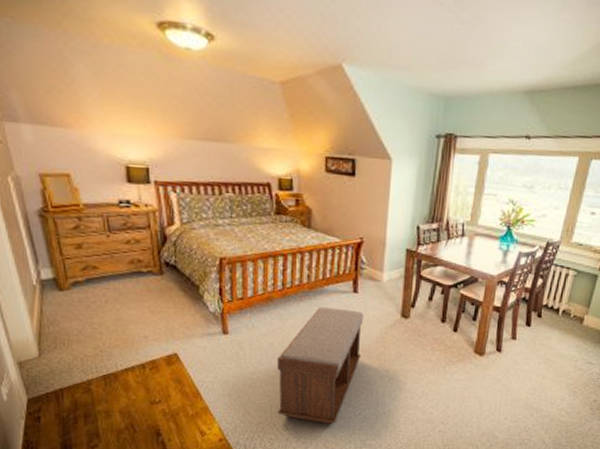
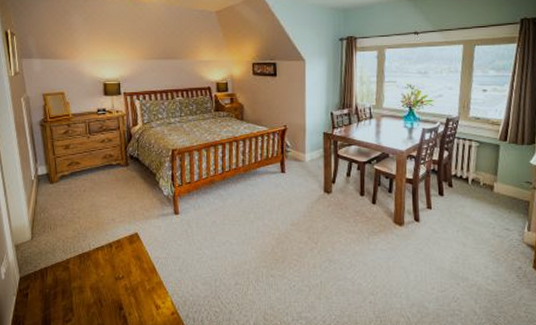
bench: present [277,307,364,425] -> none [220,187,292,297]

